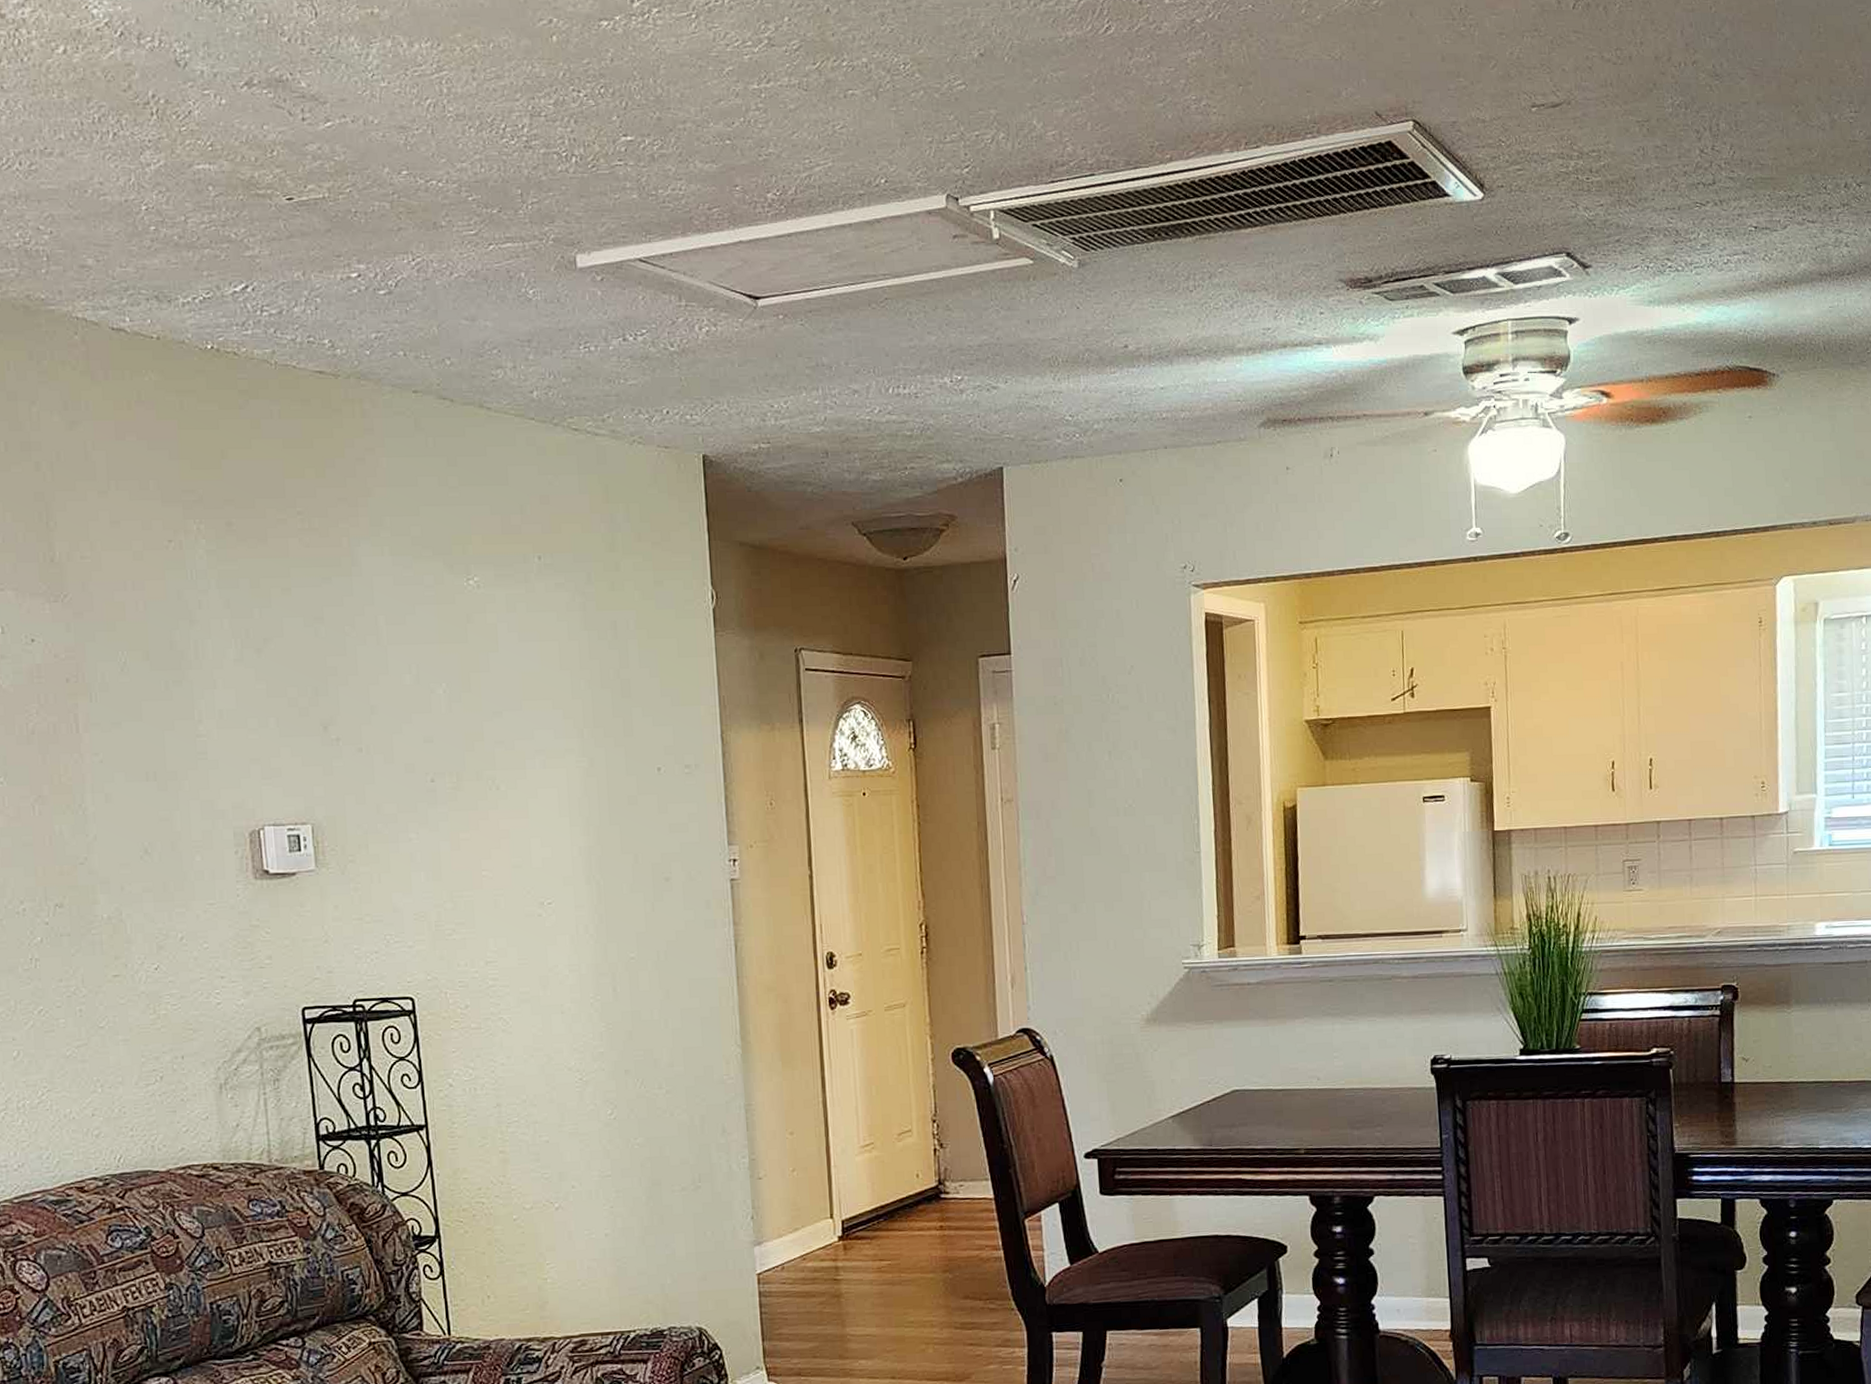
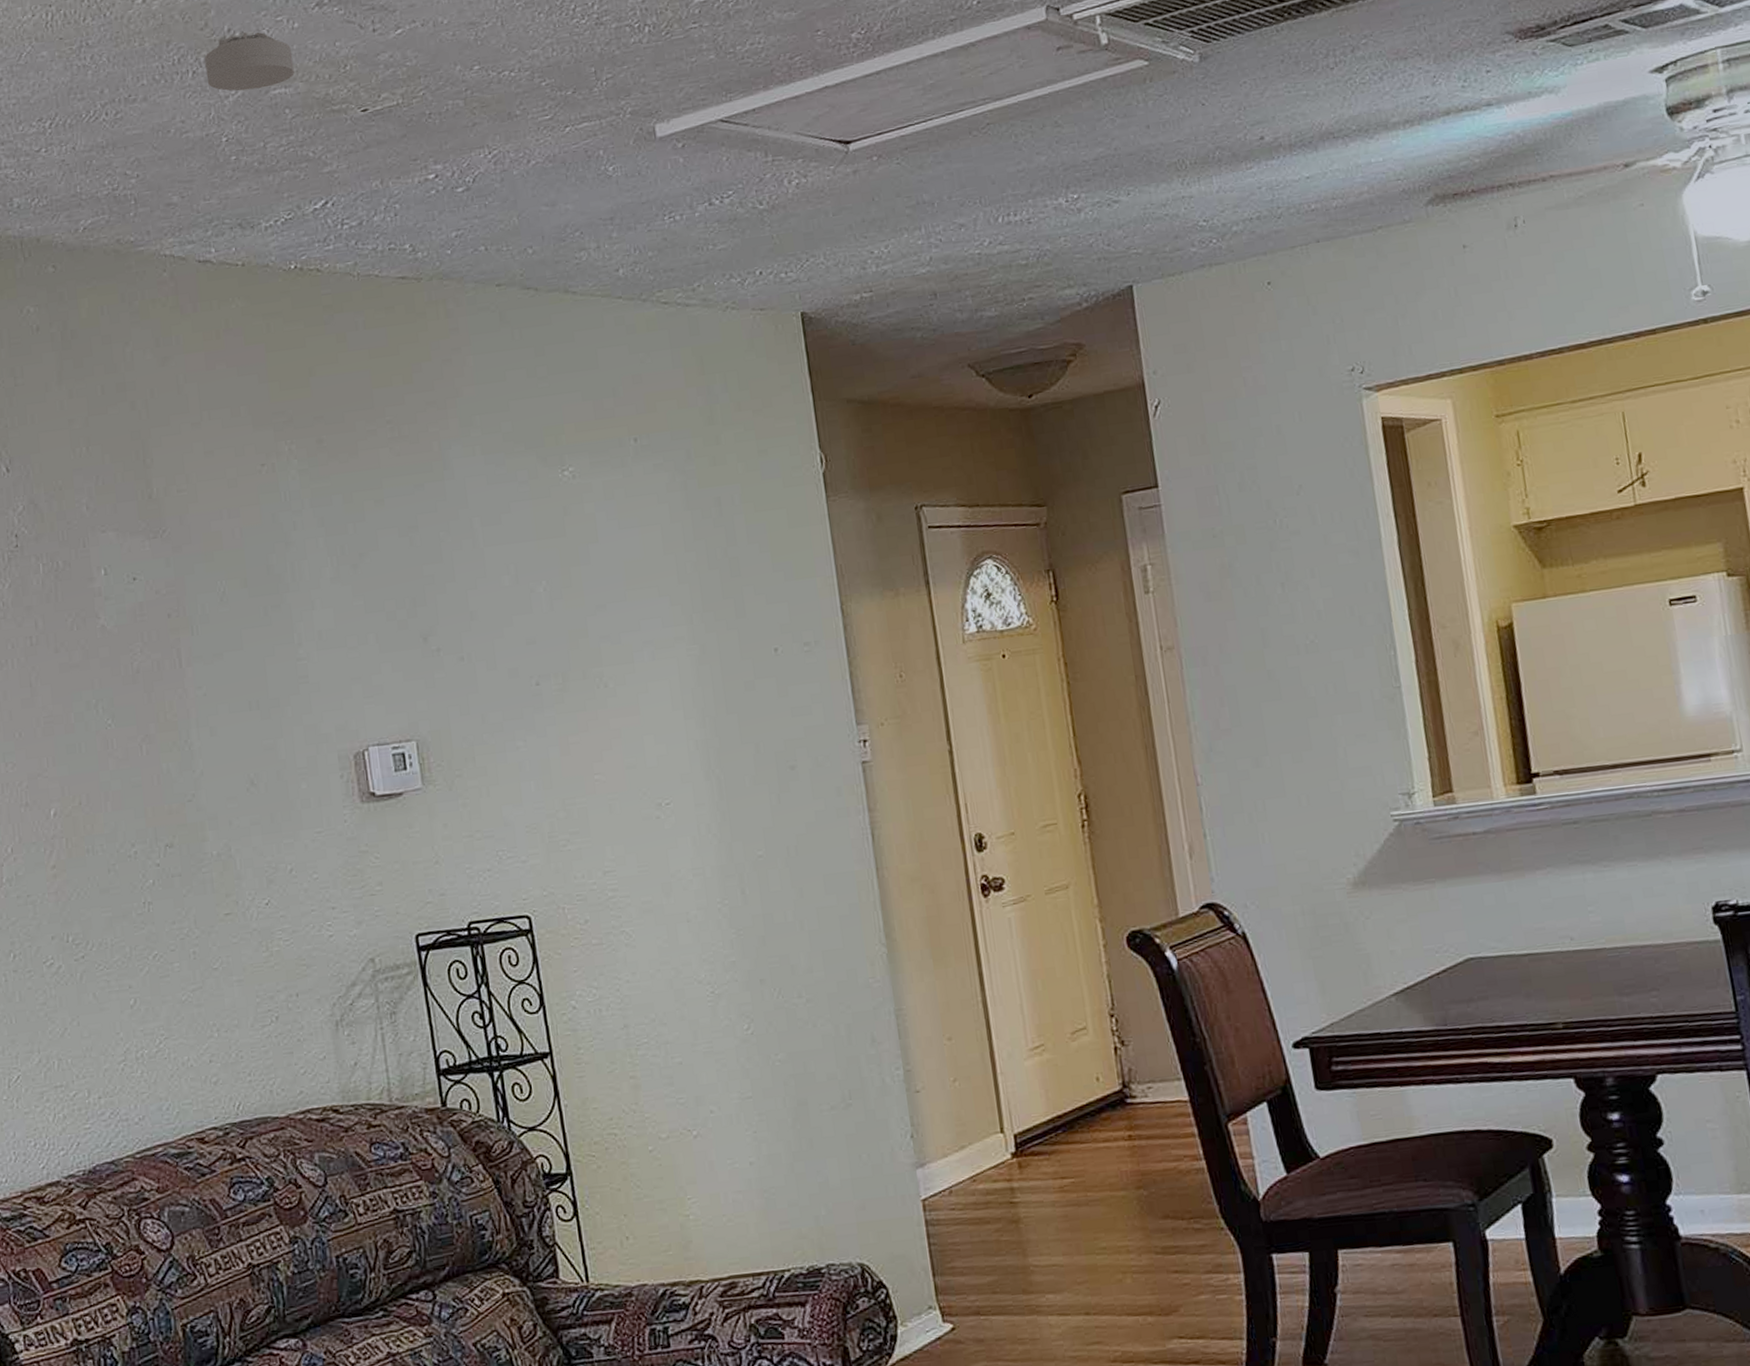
smoke detector: none [126,101,220,161] -> present [204,32,295,91]

